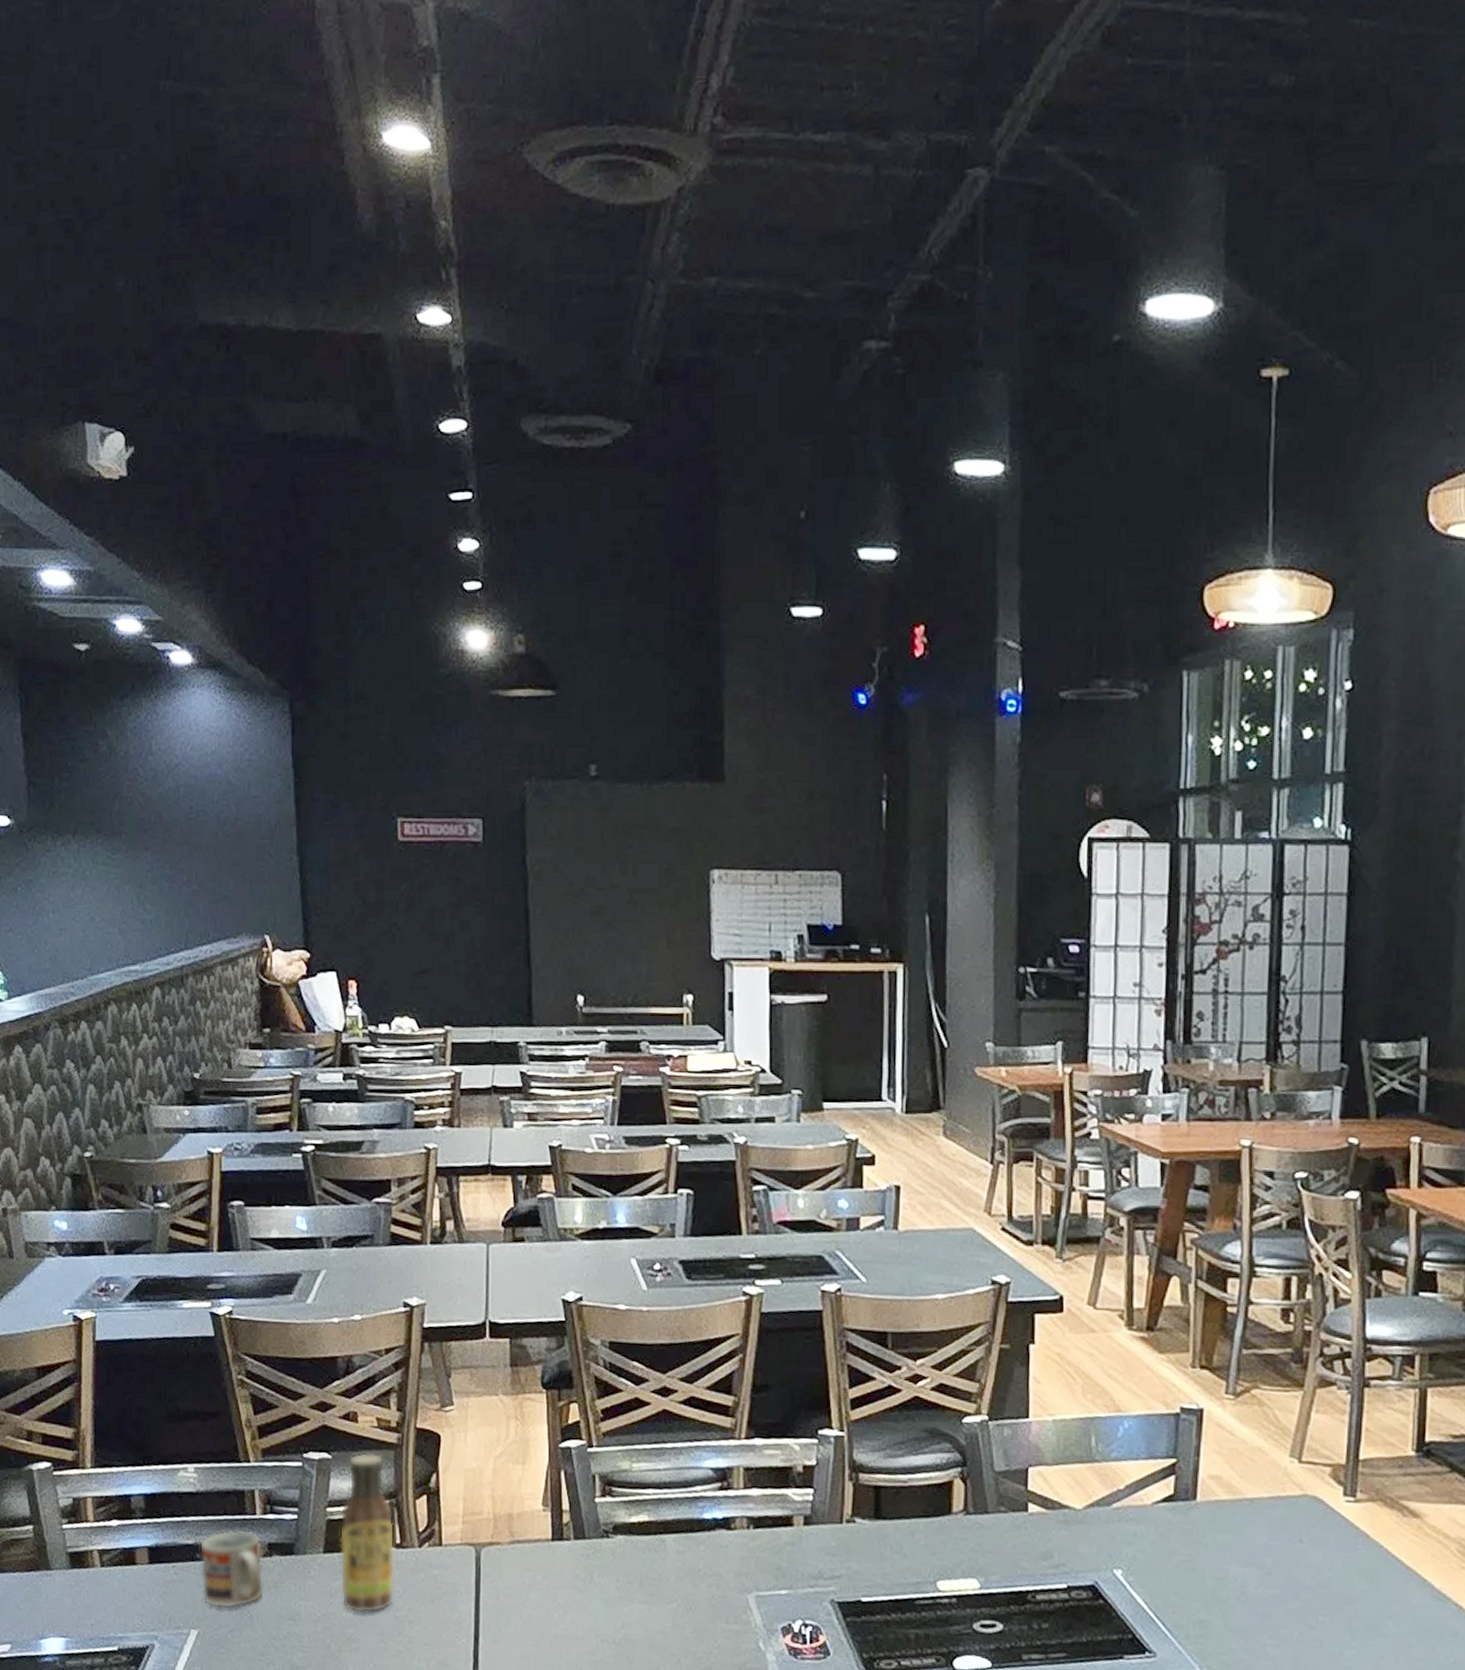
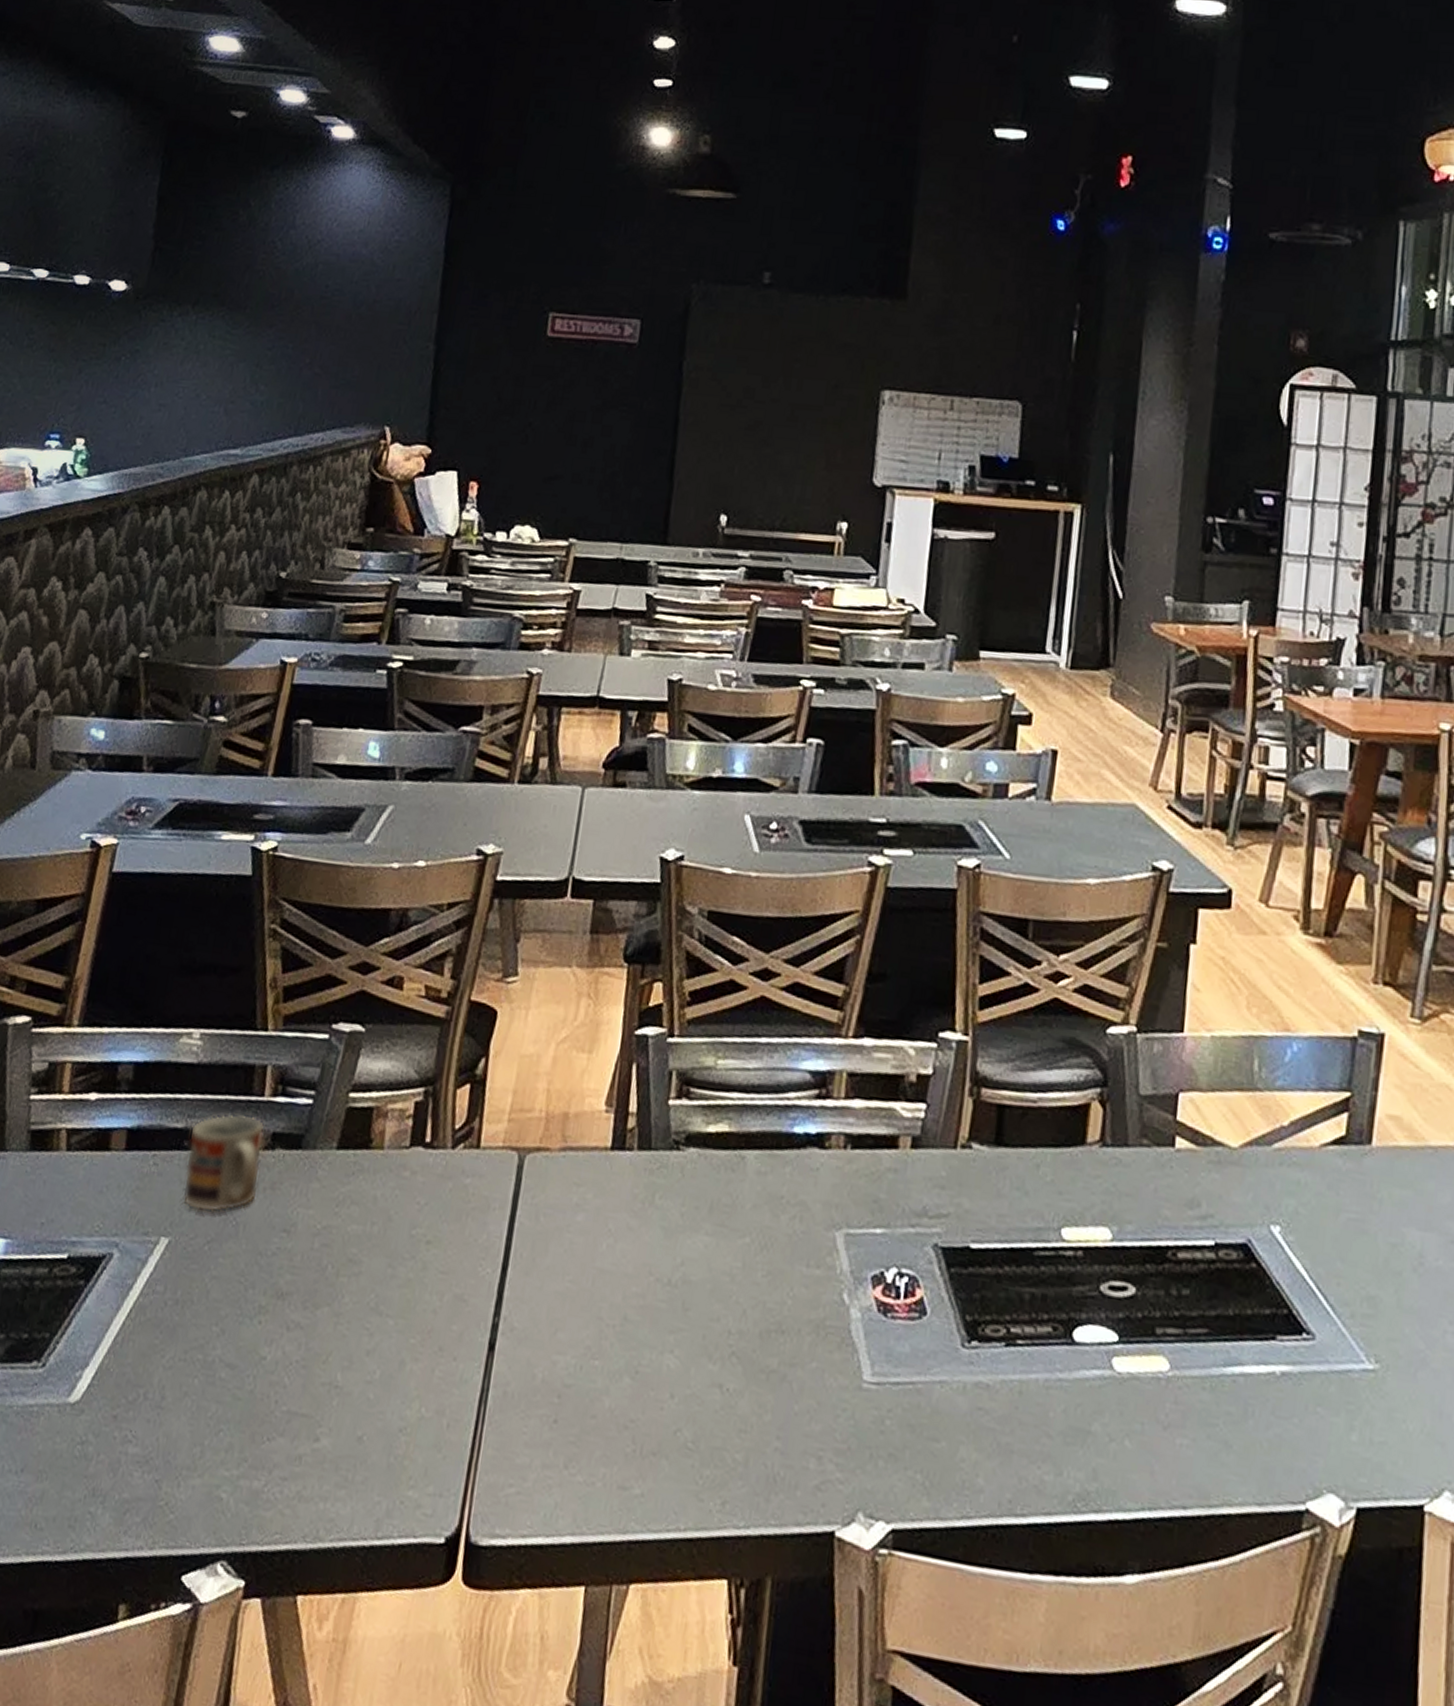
sauce bottle: present [339,1452,395,1614] -> none [349,1026,429,1229]

